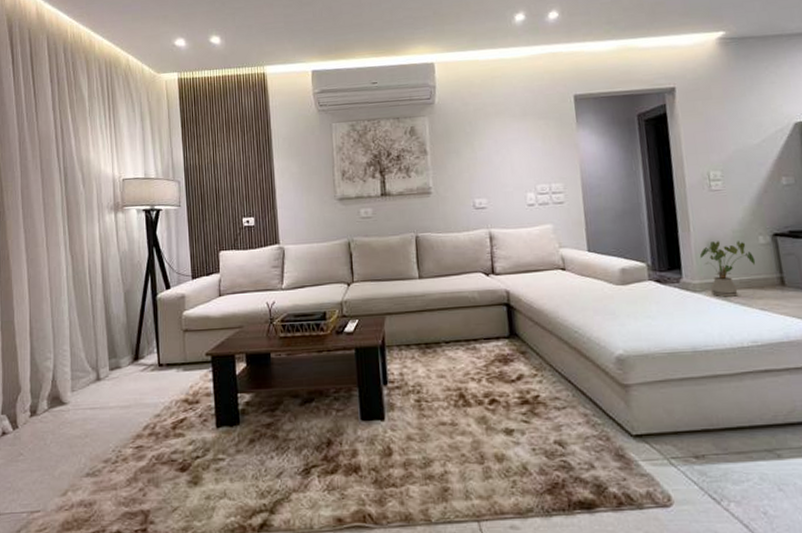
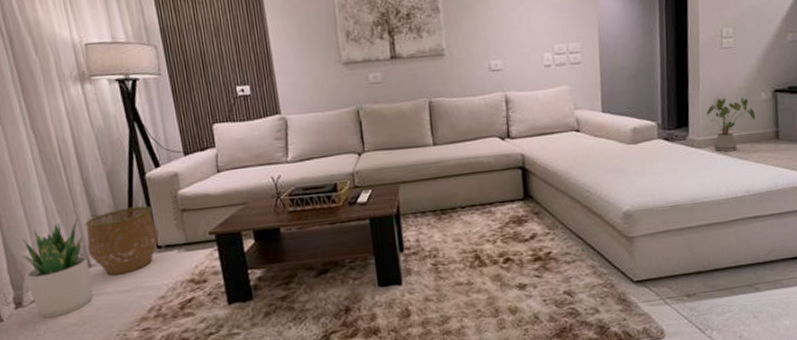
planter: none [44,332,98,429] -> present [22,217,94,319]
basket: none [99,324,162,390] -> present [84,206,160,276]

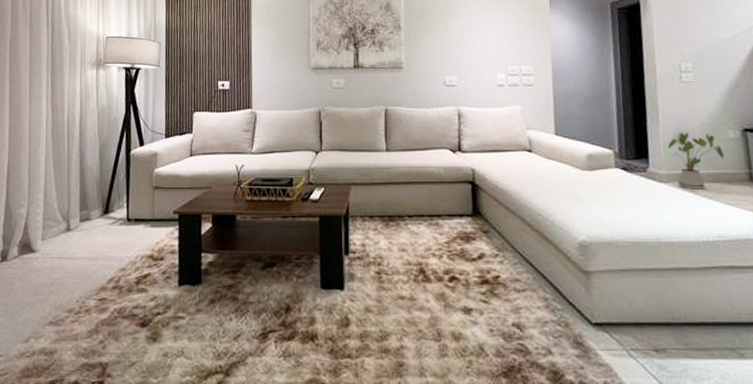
planter: present [22,217,94,319] -> none [16,183,69,275]
basket: present [84,206,160,276] -> none [70,179,132,242]

